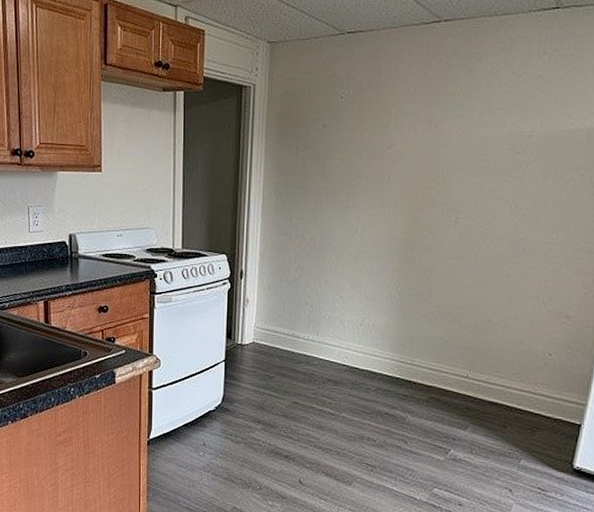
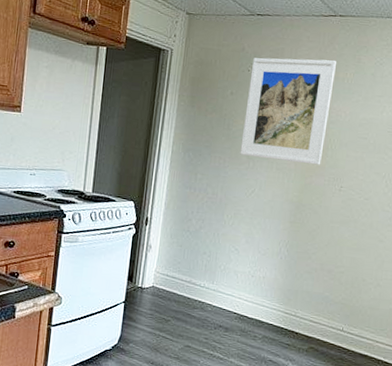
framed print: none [338,74,444,196] -> present [240,57,336,165]

